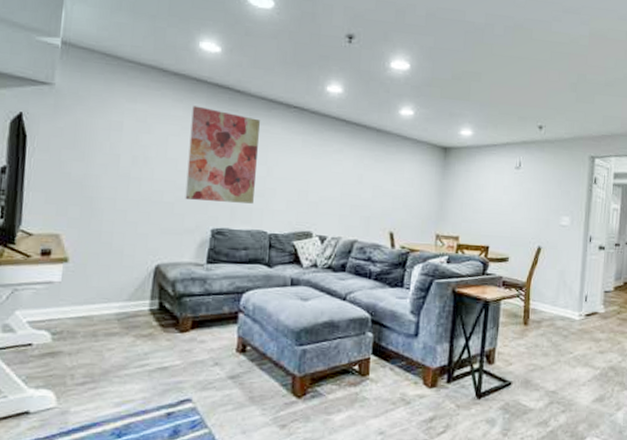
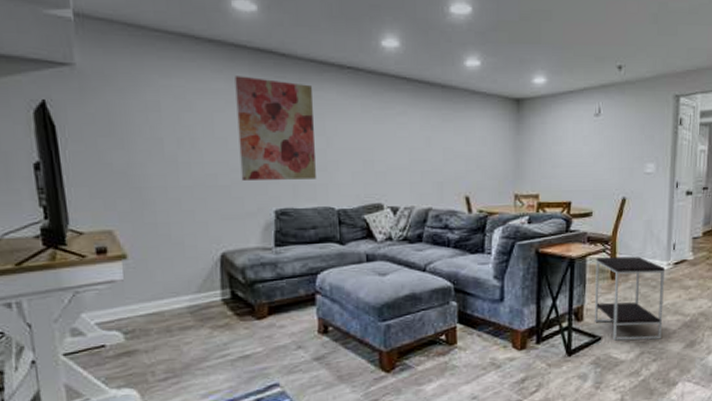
side table: none [506,301,576,390] -> present [595,256,664,341]

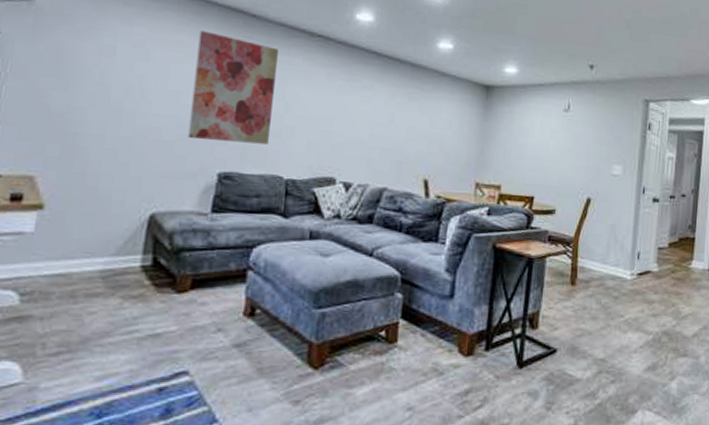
side table: present [595,256,664,341] -> none [551,258,628,358]

